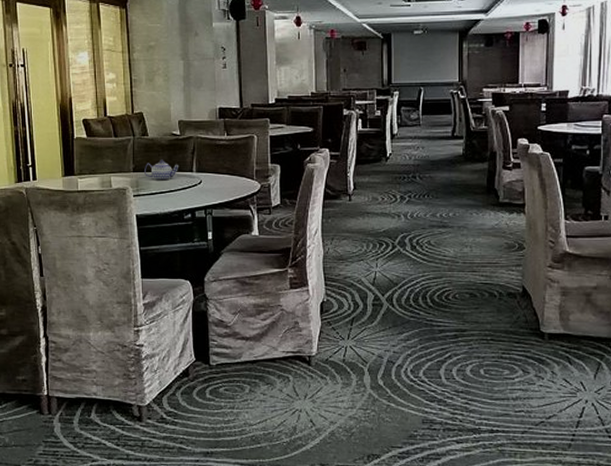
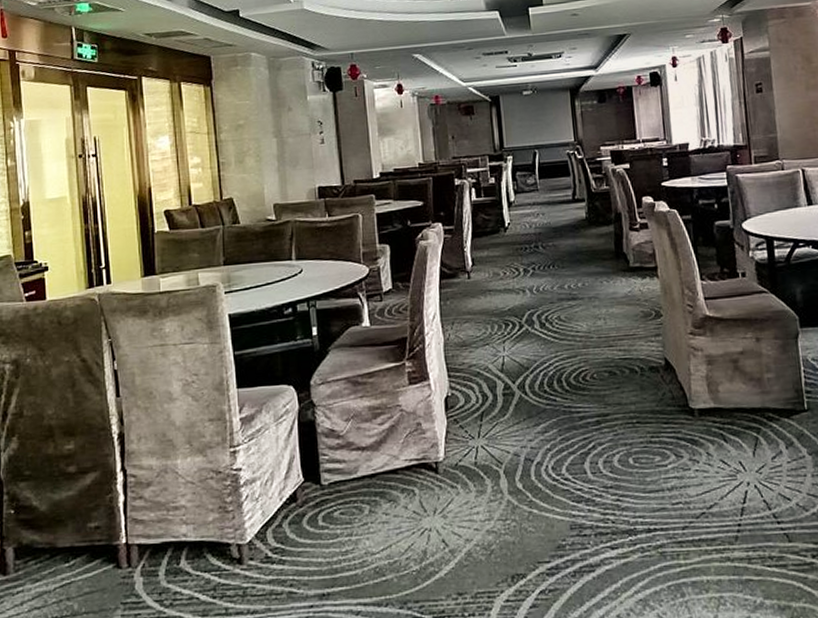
teapot: present [145,159,179,182] -> none [237,248,276,275]

